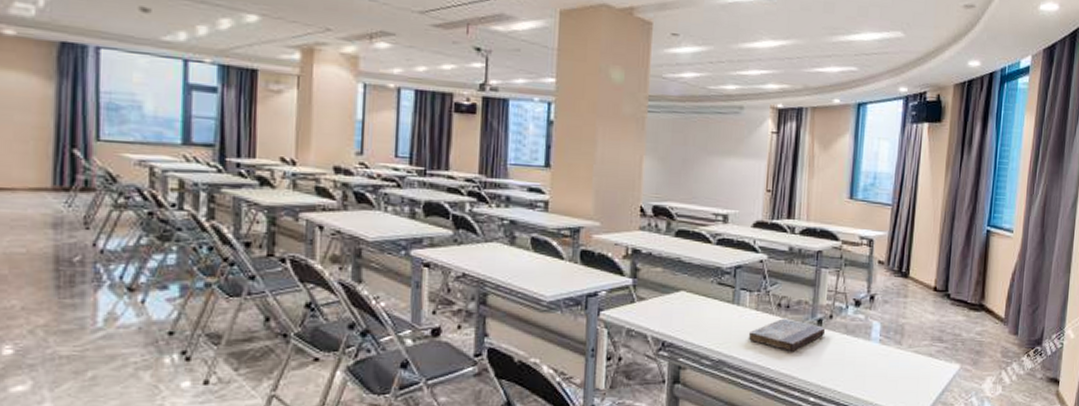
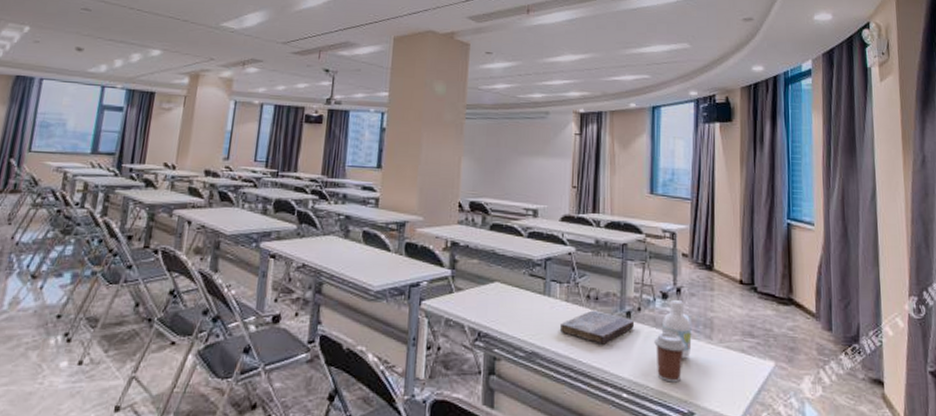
coffee cup: none [844,339,876,386] -> present [654,332,686,383]
bottle: none [852,306,882,364] -> present [661,299,692,359]

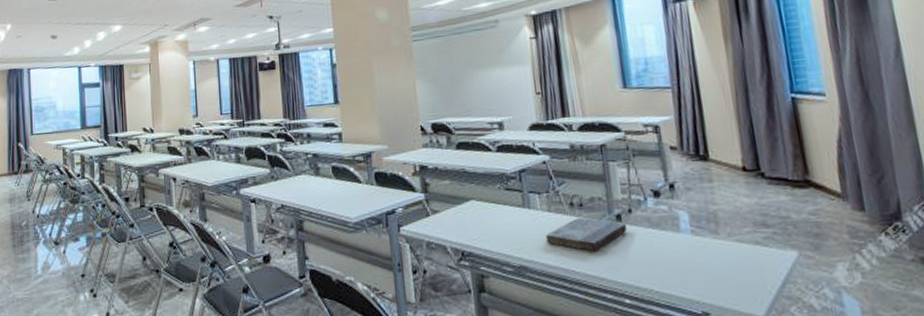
coffee cup: present [654,332,686,383] -> none [651,232,690,284]
bottle: present [661,299,692,359] -> none [657,196,696,258]

